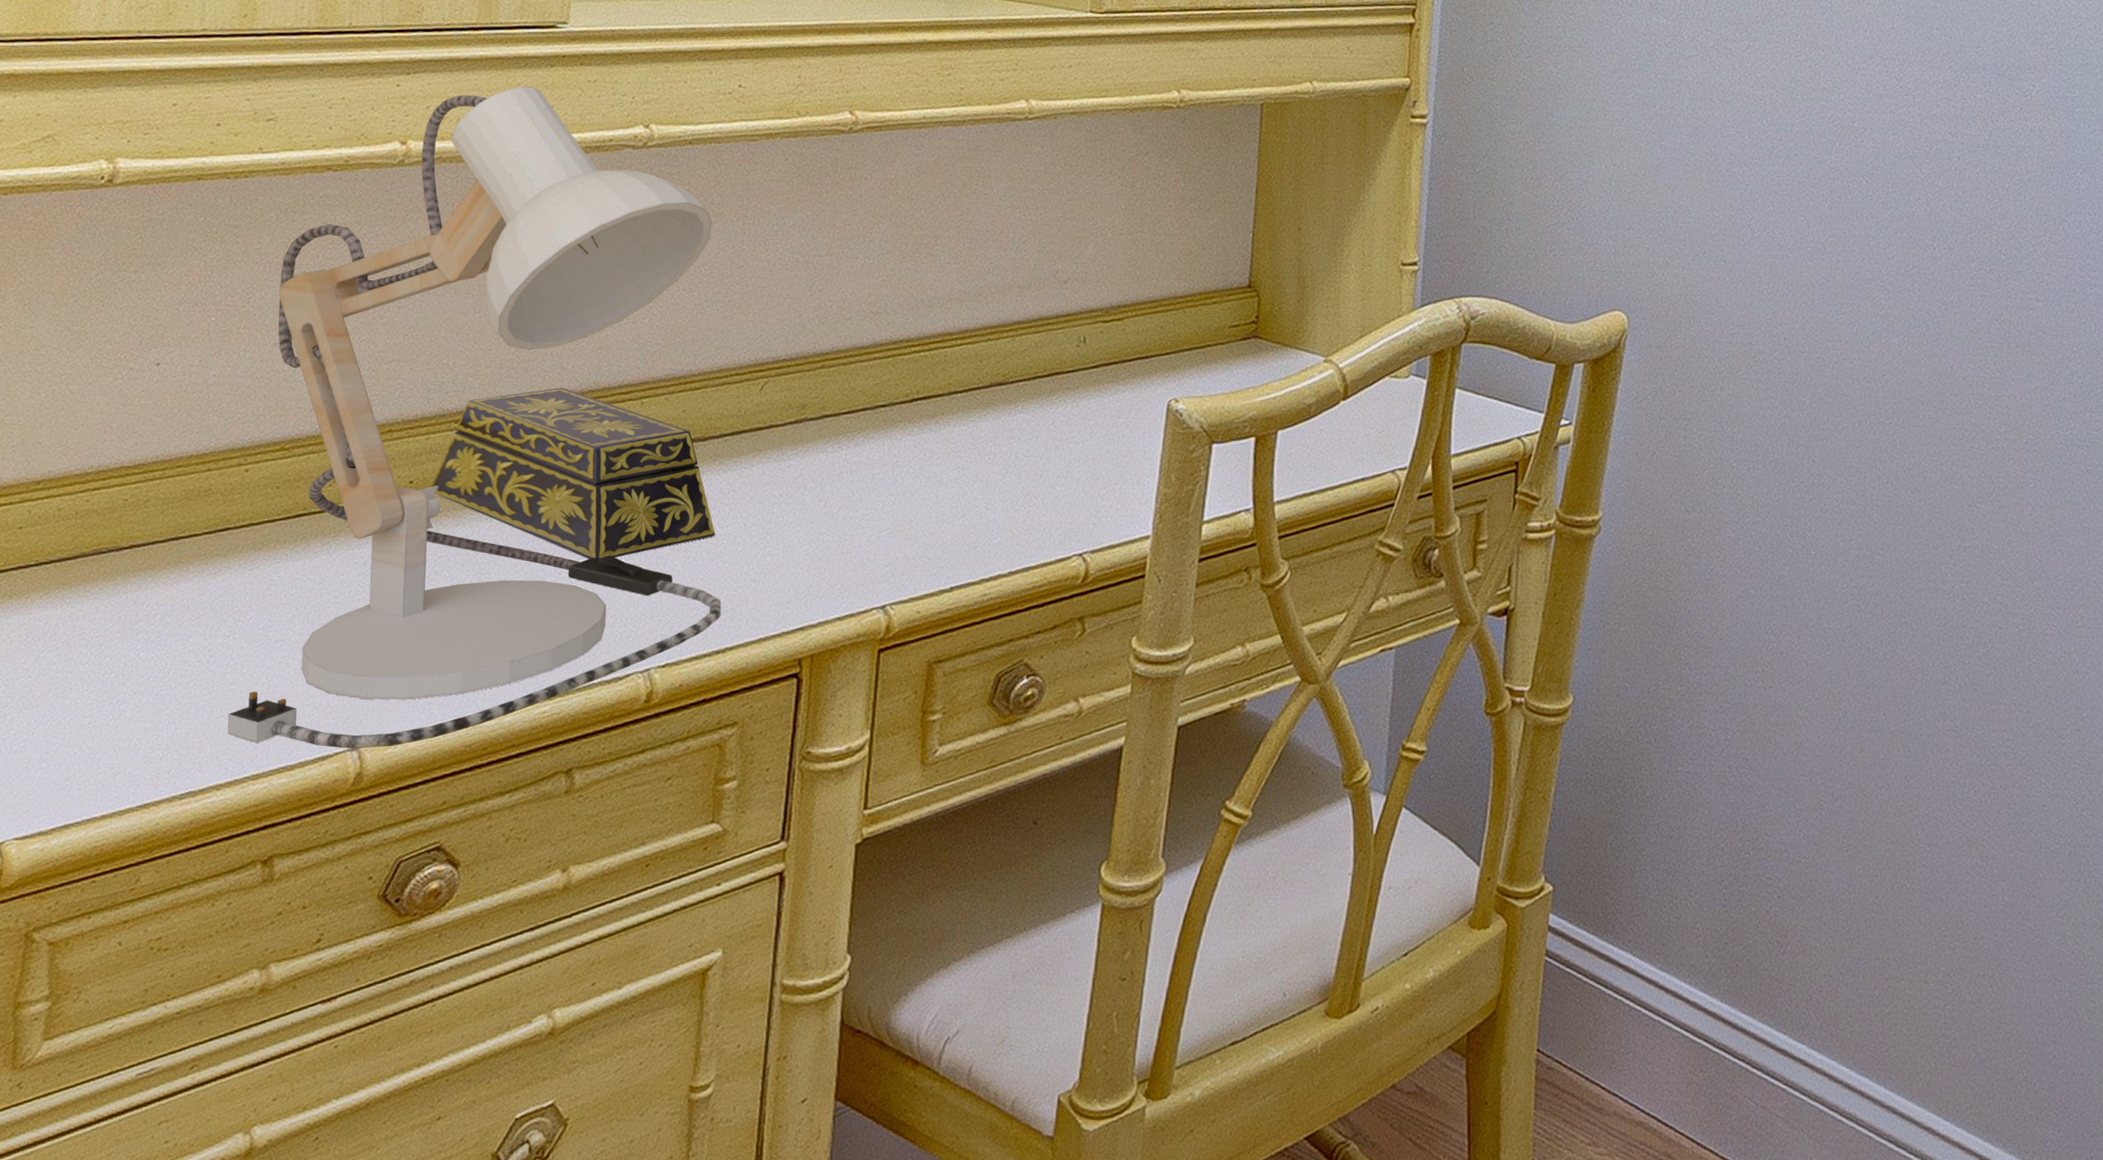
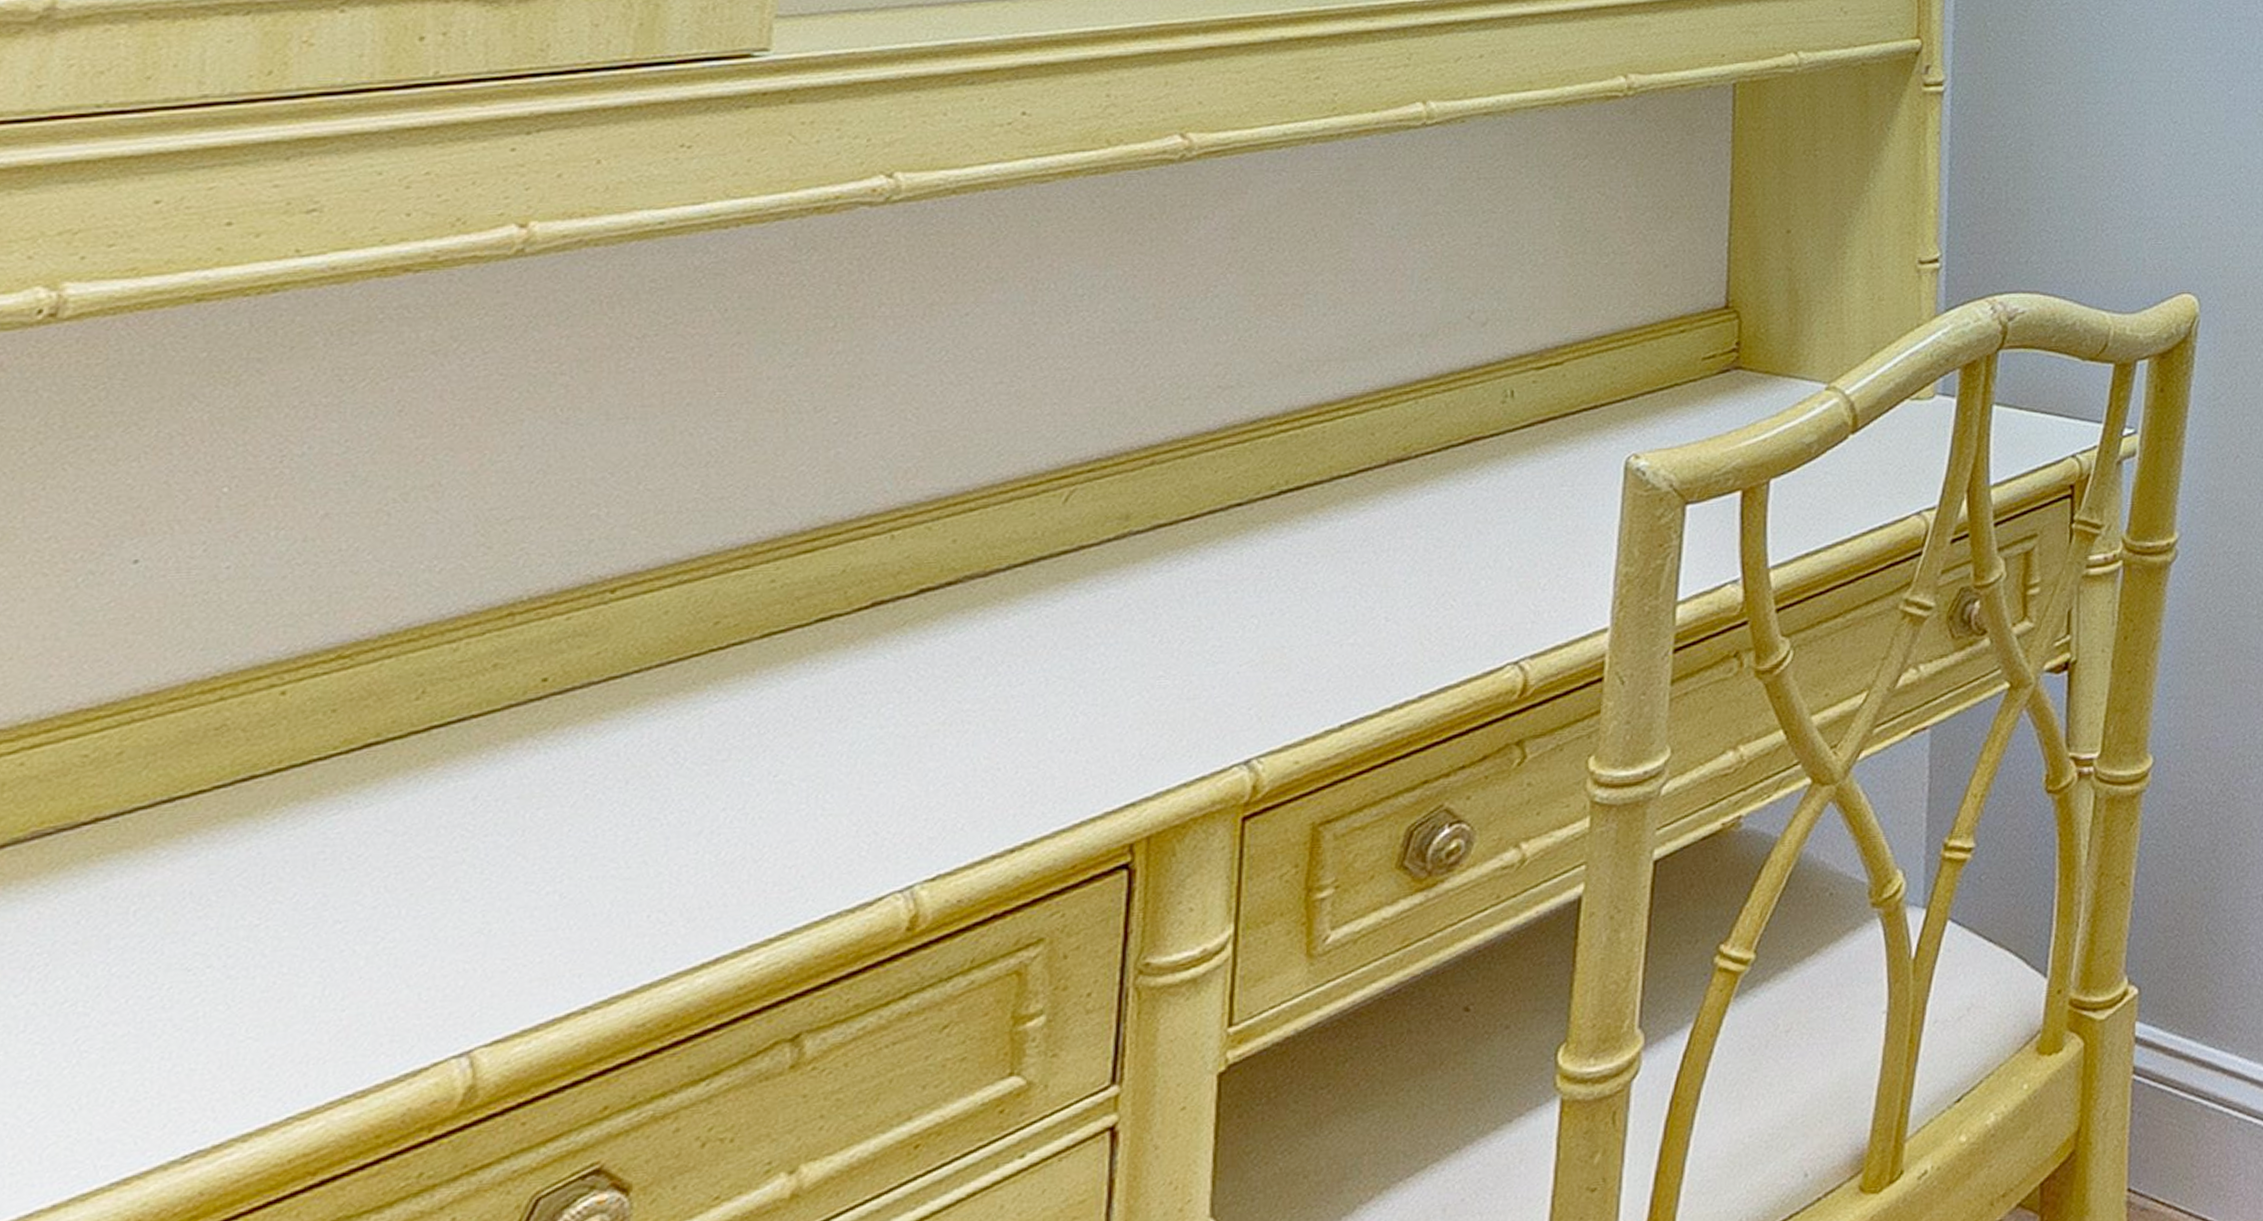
desk lamp: present [227,86,722,749] -> none [258,137,1016,1068]
decorative box: present [430,387,716,560] -> none [575,528,1005,752]

